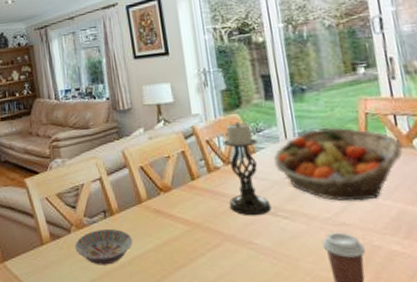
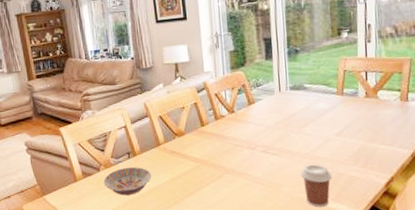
candle holder: present [223,121,272,216] -> none [228,77,264,154]
fruit basket: present [273,127,403,202] -> none [268,82,369,141]

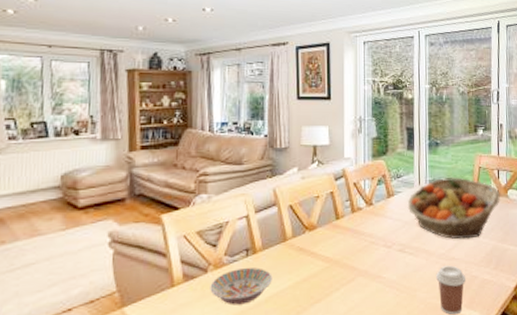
fruit basket: none [268,82,369,141] -> present [407,177,500,240]

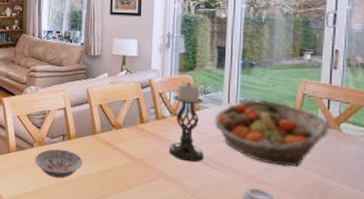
candle holder: none [366,167,400,253] -> present [168,81,204,163]

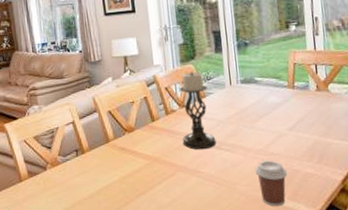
bowl: present [35,149,83,179] -> none [50,165,101,197]
fruit basket: present [214,99,329,167] -> none [220,75,320,136]

